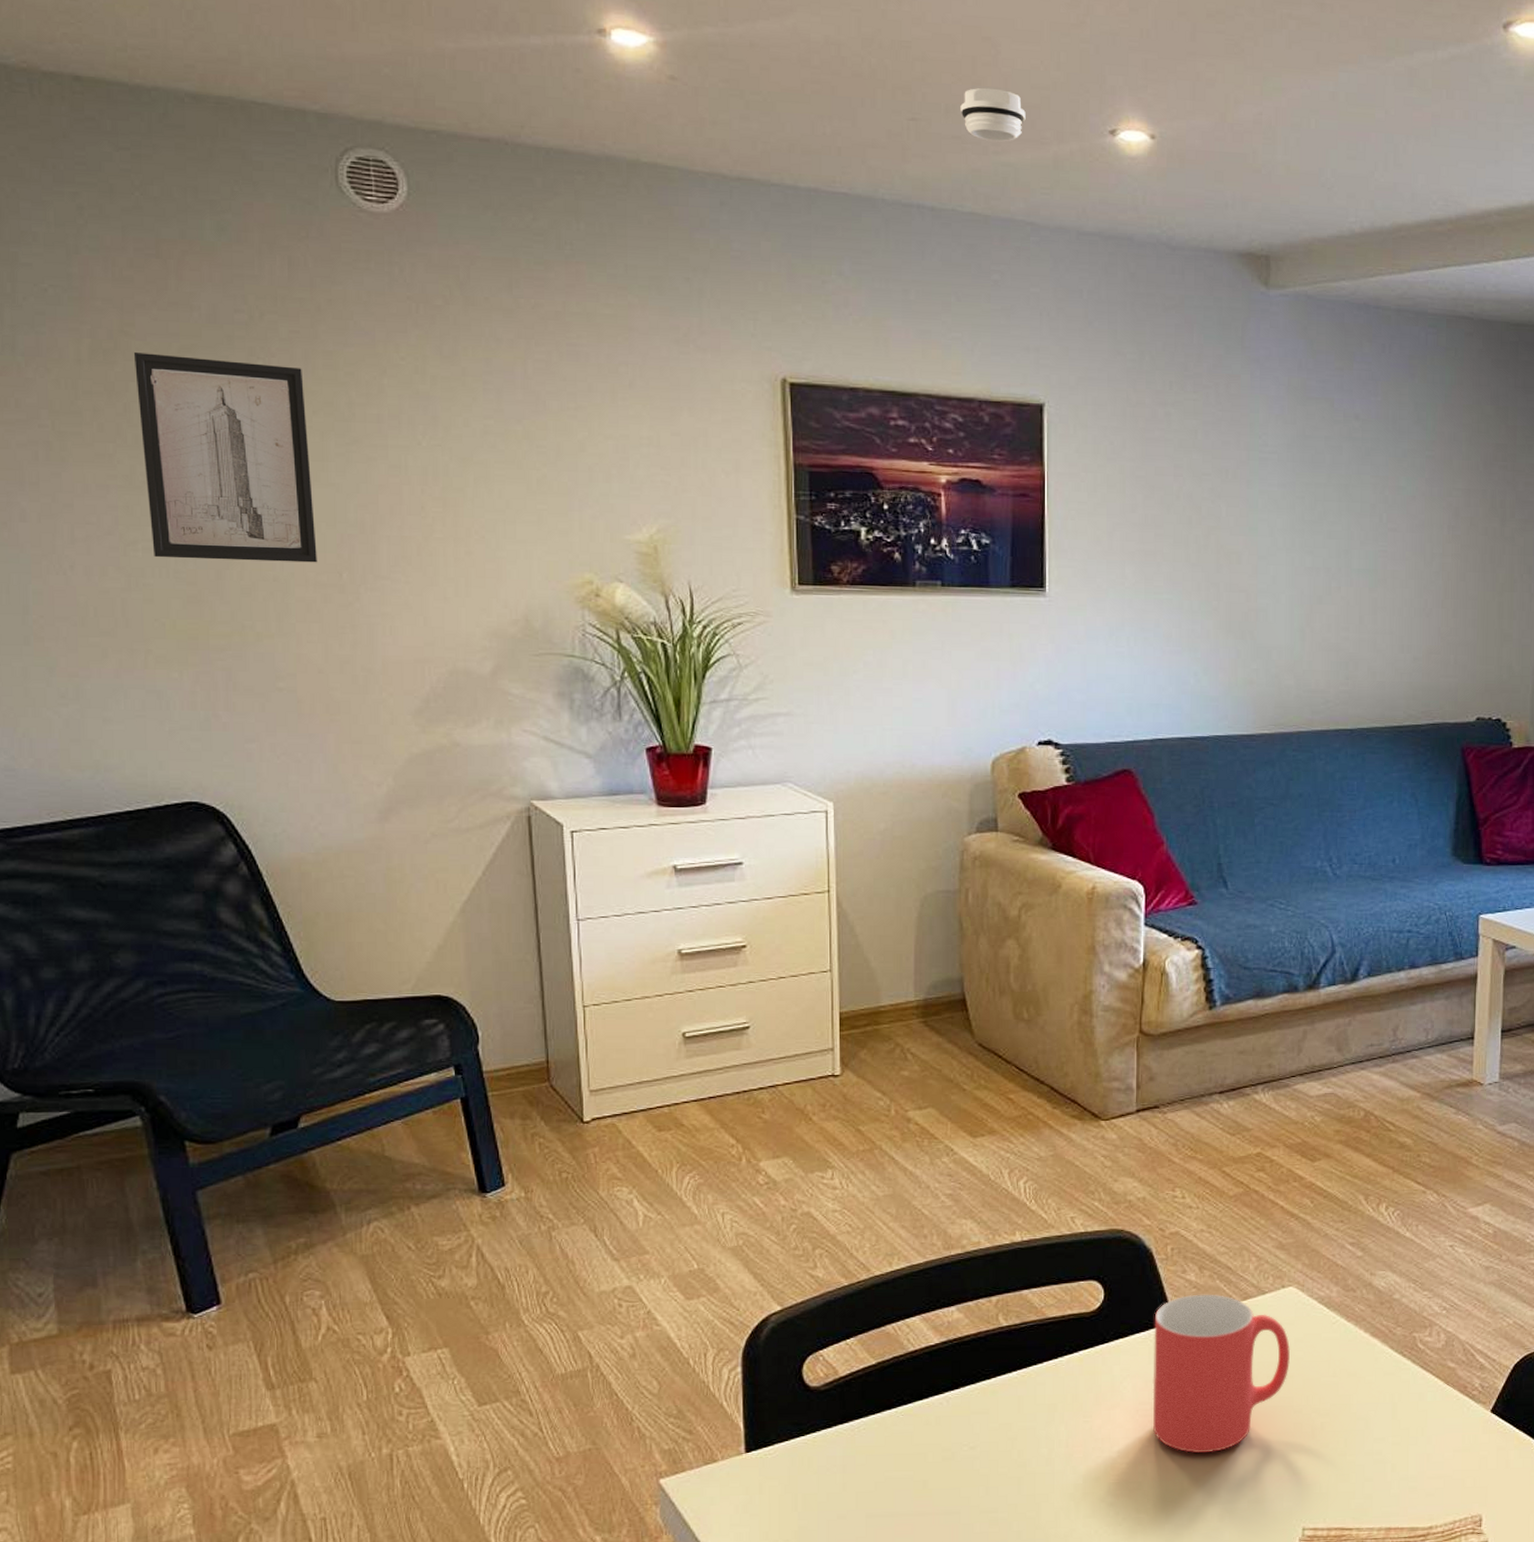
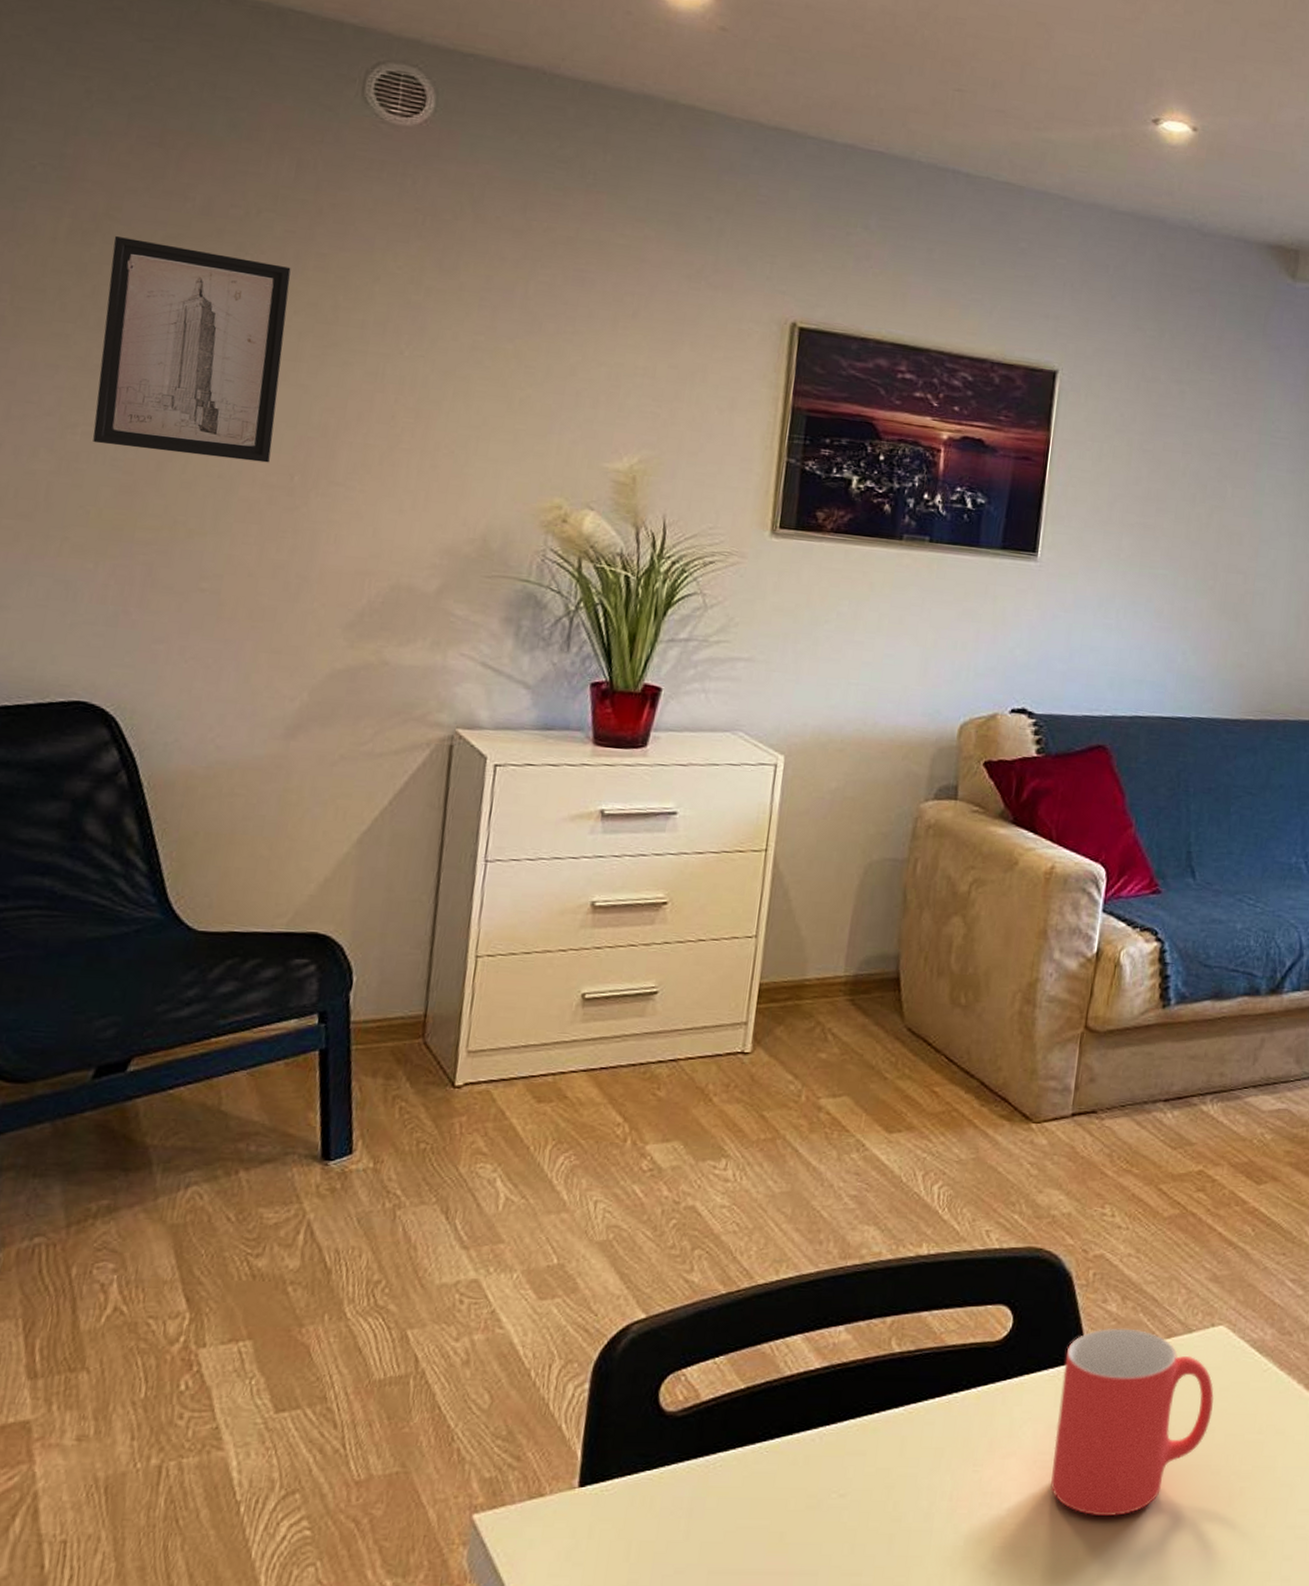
smoke detector: present [960,87,1026,142] -> none [1007,67,1072,120]

